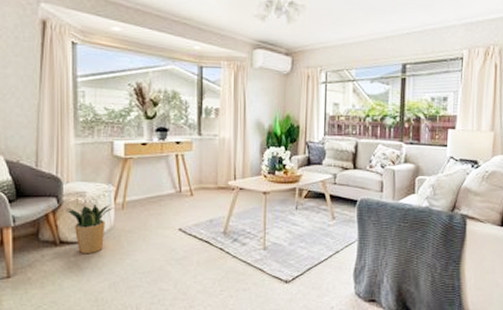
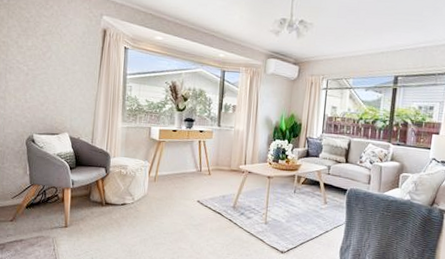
potted plant: present [65,203,114,254] -> none [111,175,148,215]

